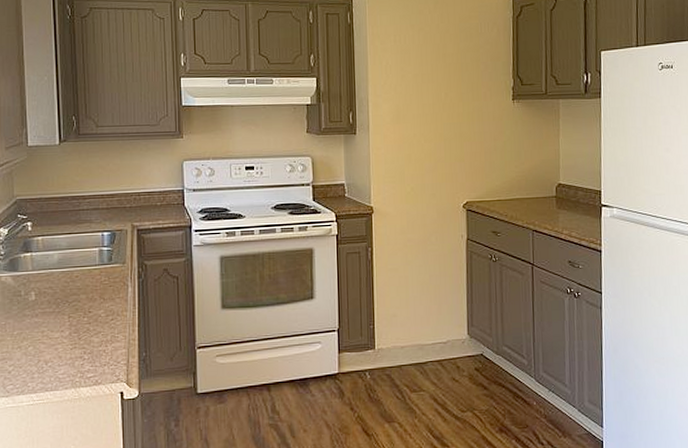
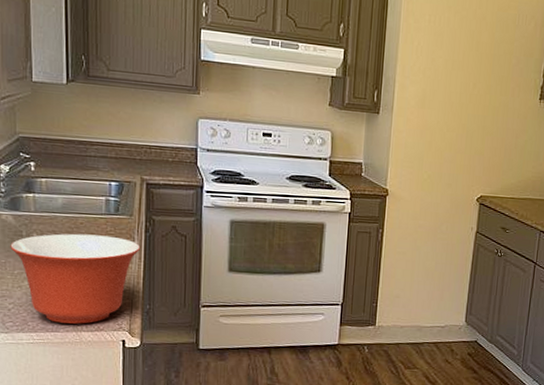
mixing bowl: none [10,286,135,381] -> present [10,233,141,324]

